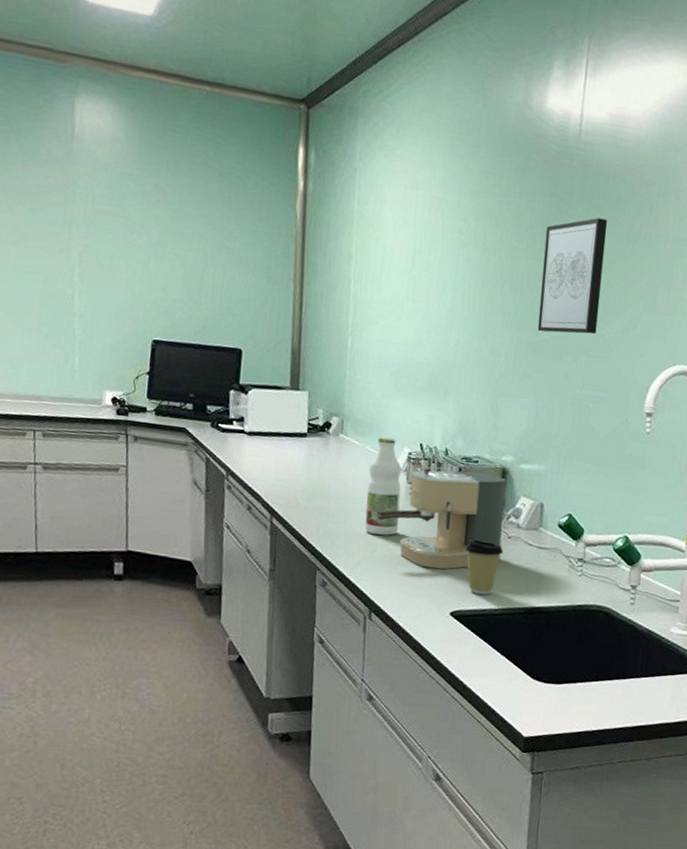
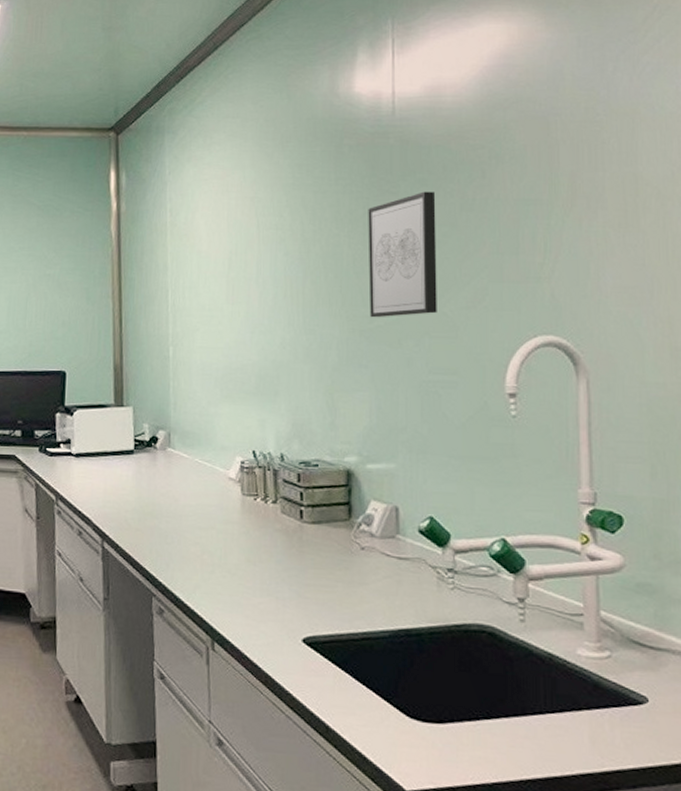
beverage bottle: present [365,437,401,536] -> none [199,447,237,554]
coffee maker: present [376,466,506,569] -> none [211,474,356,589]
coffee cup: present [465,539,504,595] -> none [312,552,358,617]

